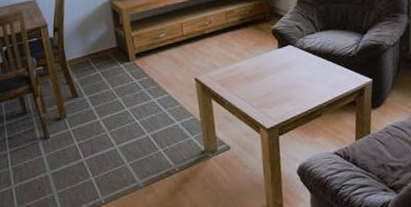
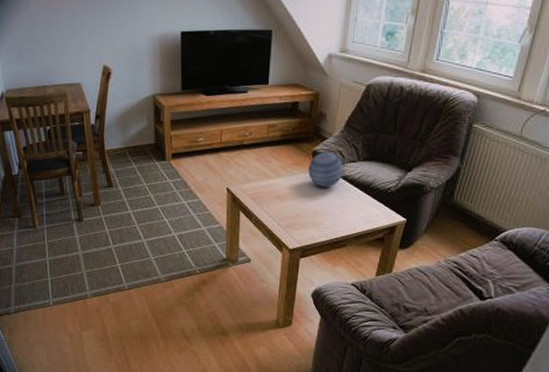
decorative ball: none [270,28,305,62] -> present [308,152,344,187]

